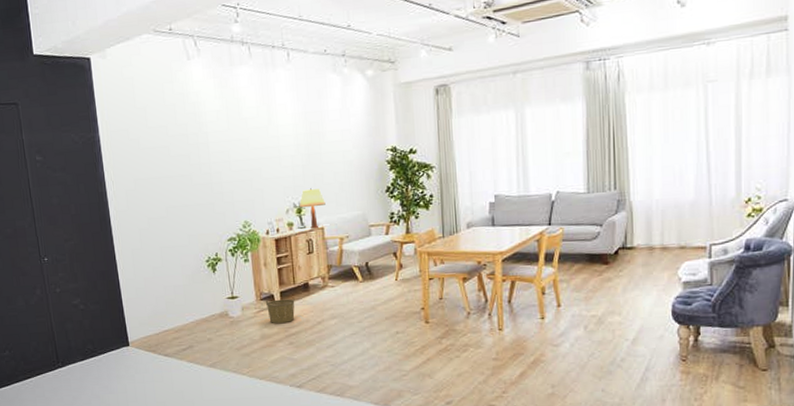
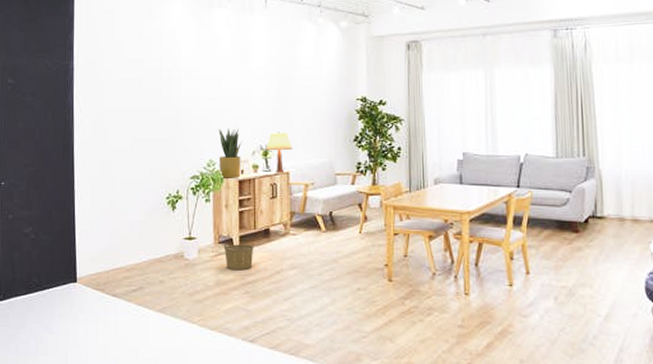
planter: none [251,188,277,238] -> present [218,128,242,178]

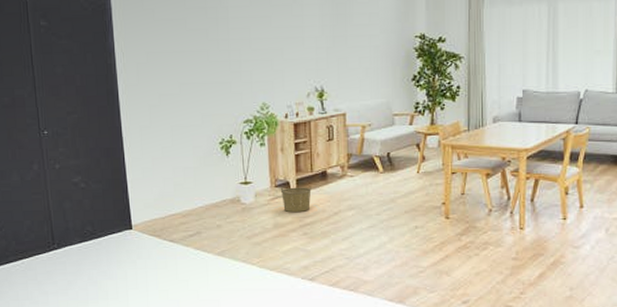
planter: present [218,128,242,178] -> none [271,69,296,122]
table lamp: present [265,132,292,173] -> none [321,72,349,115]

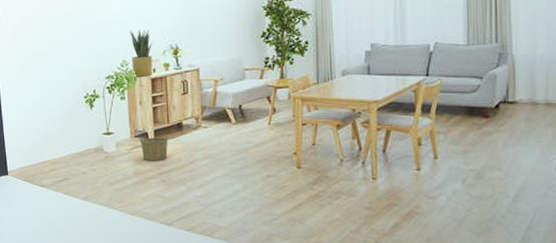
planter: none [271,69,296,122] -> present [130,29,153,77]

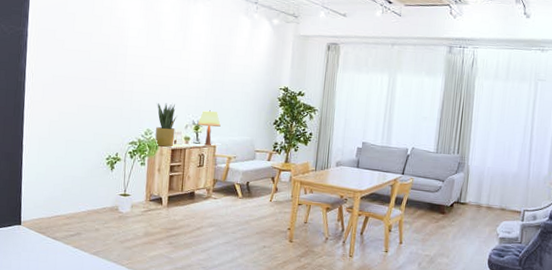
basket: present [139,137,168,161] -> none [153,202,180,225]
table lamp: none [175,31,201,70] -> present [197,110,221,146]

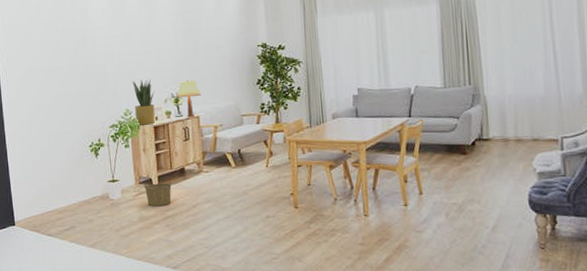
basket: none [153,202,180,225] -> present [144,182,172,207]

